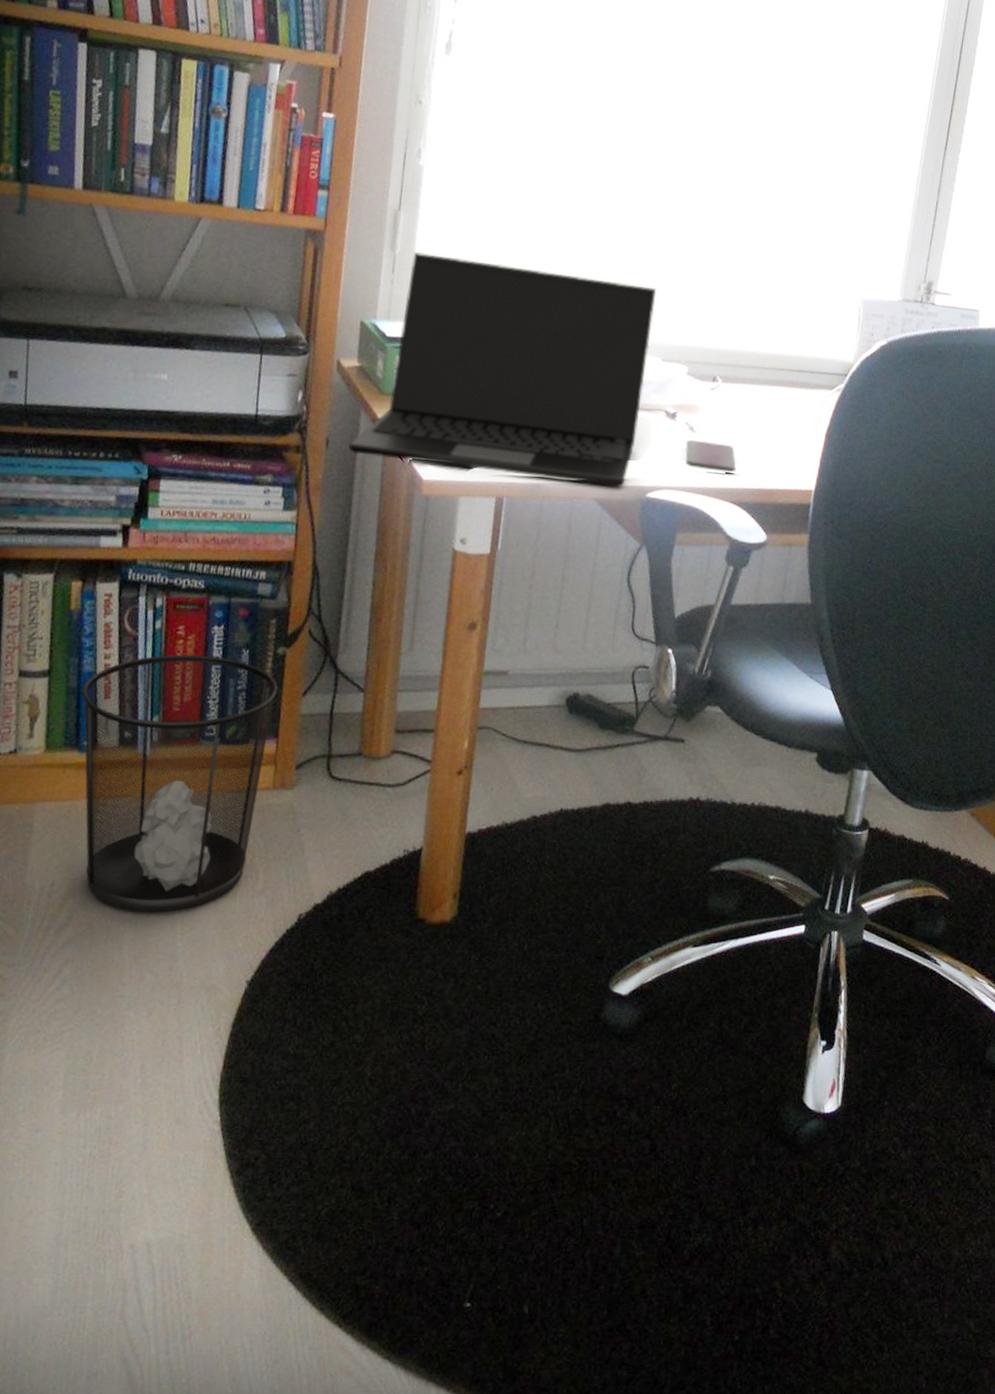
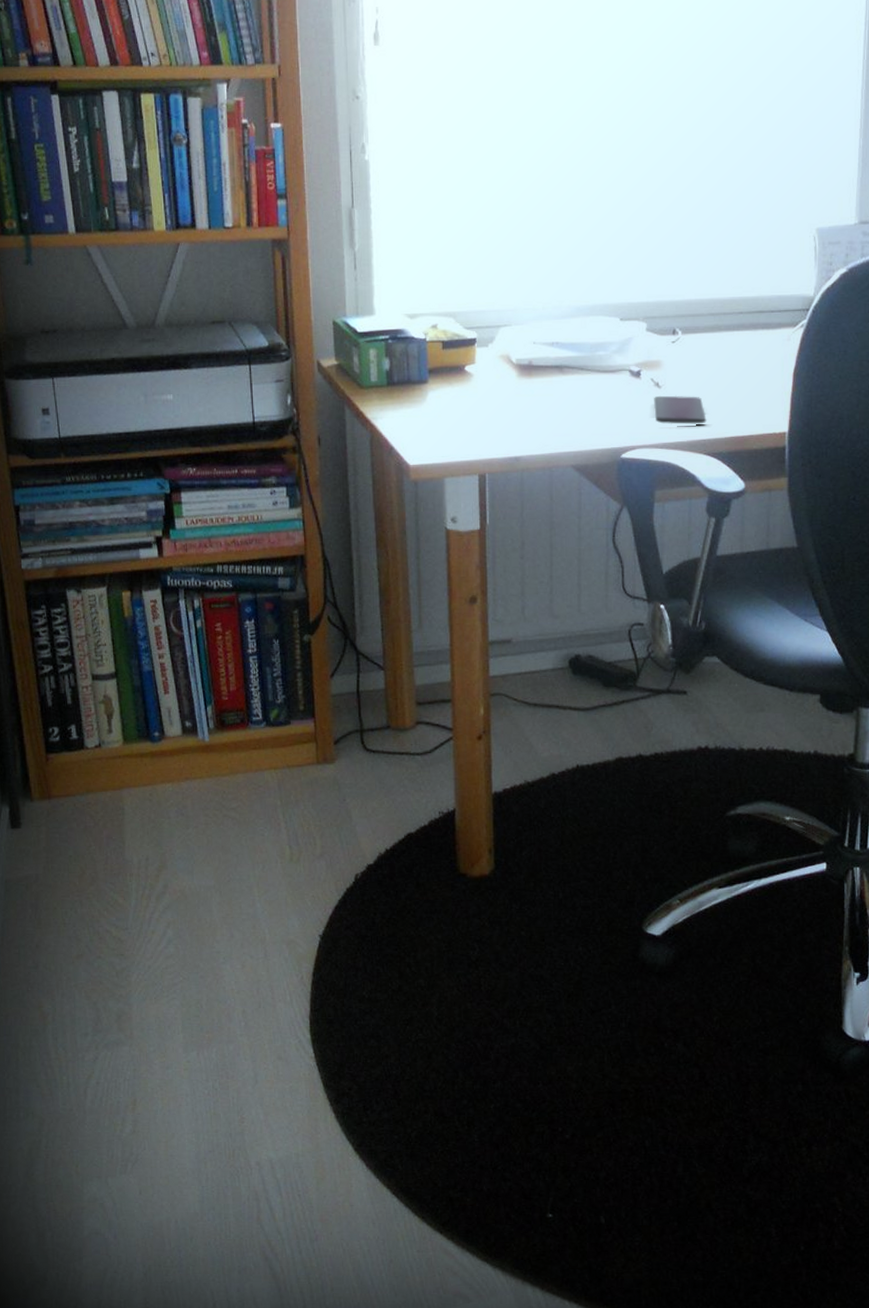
waste bin: present [81,654,278,913] -> none [145,648,308,879]
laptop: present [348,251,657,487] -> none [337,245,607,452]

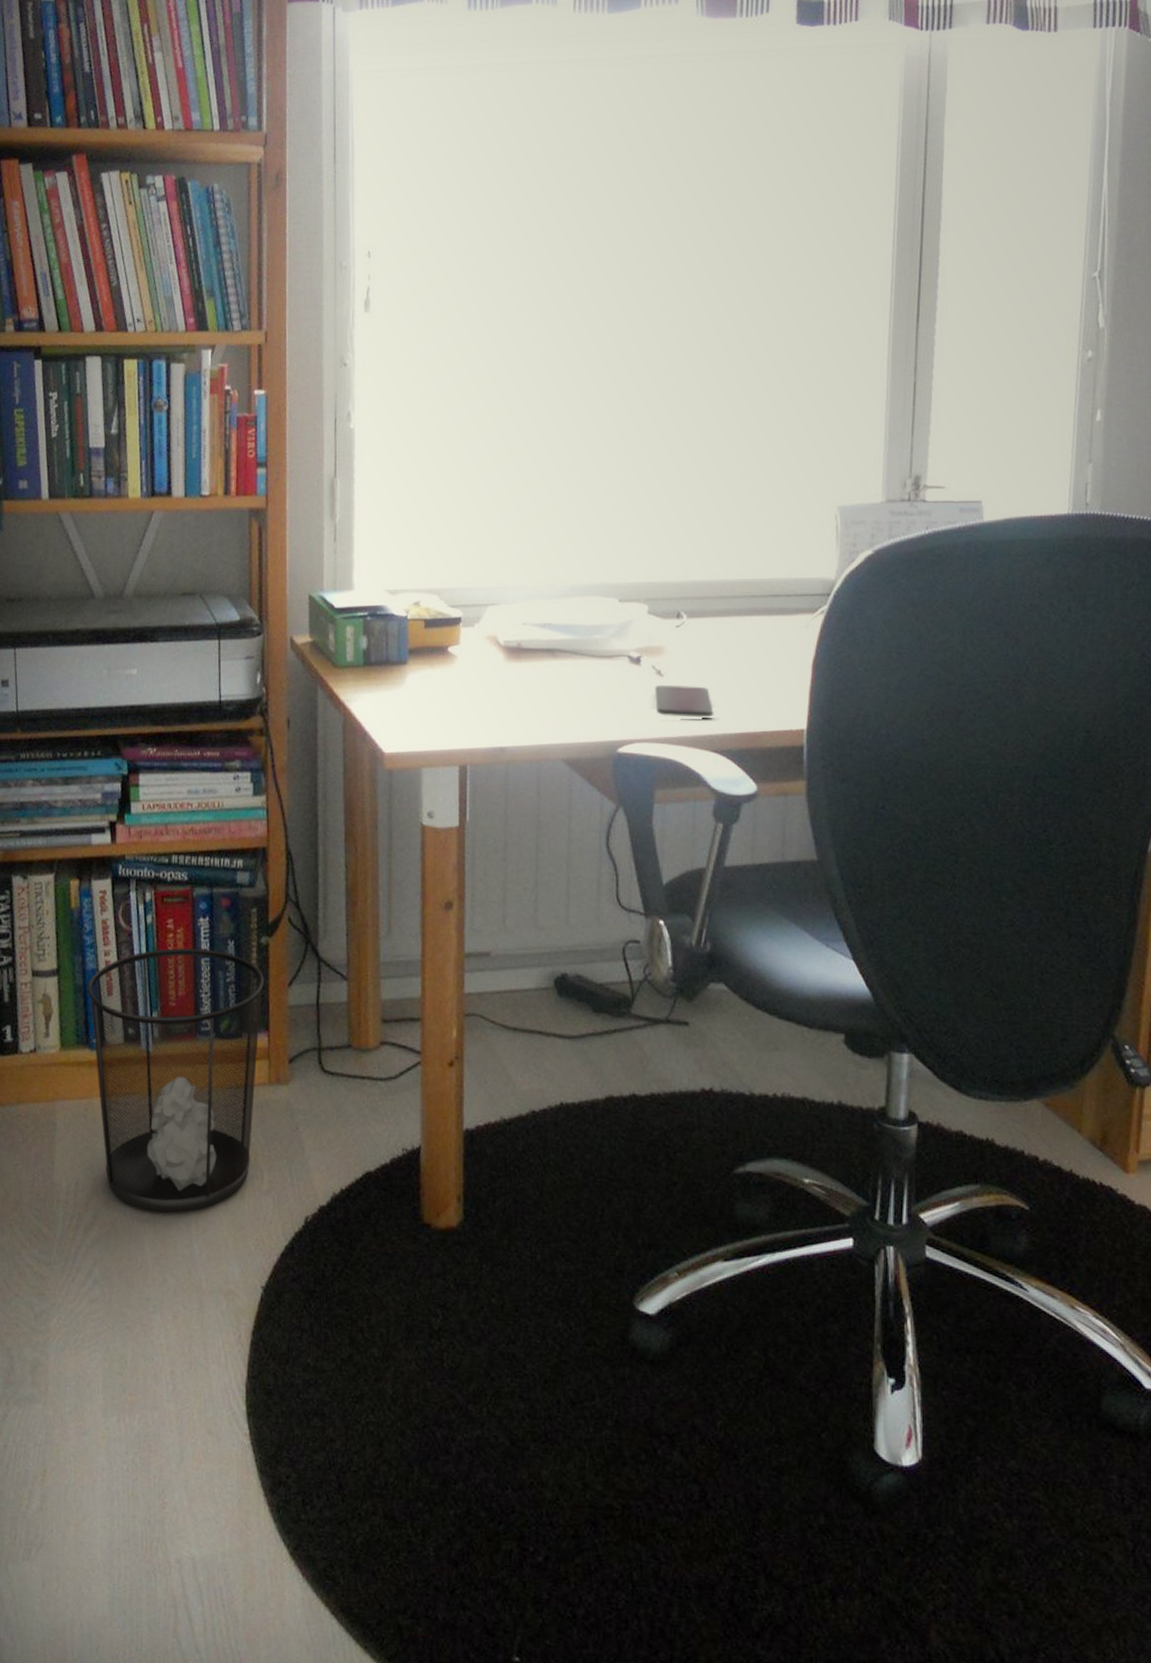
waste bin: none [145,648,308,879] -> present [87,947,264,1213]

